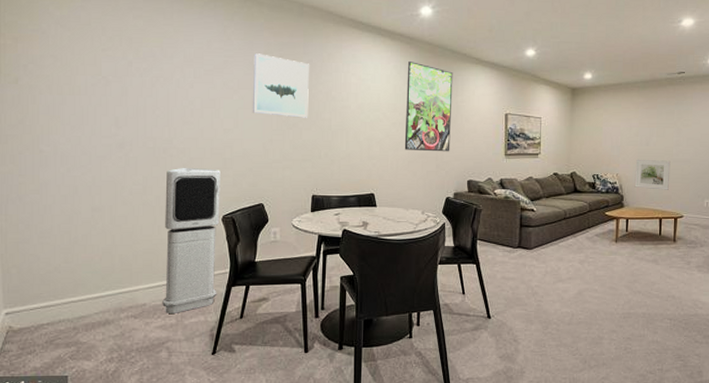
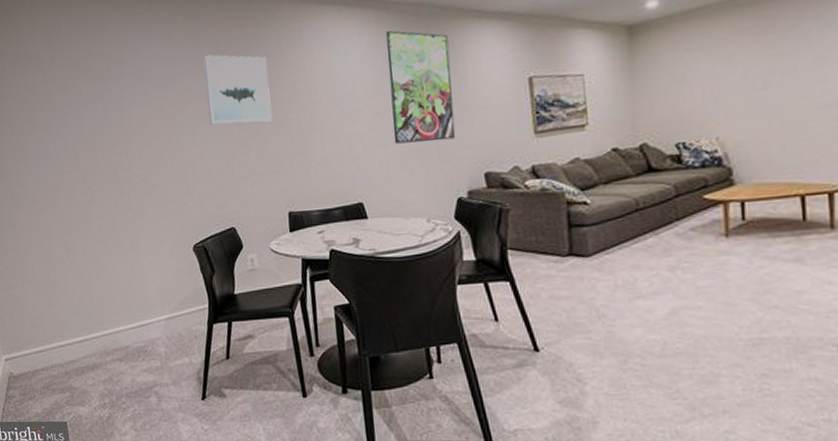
air purifier: present [162,167,220,313] -> none [130,193,199,356]
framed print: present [634,159,671,190] -> none [748,107,814,155]

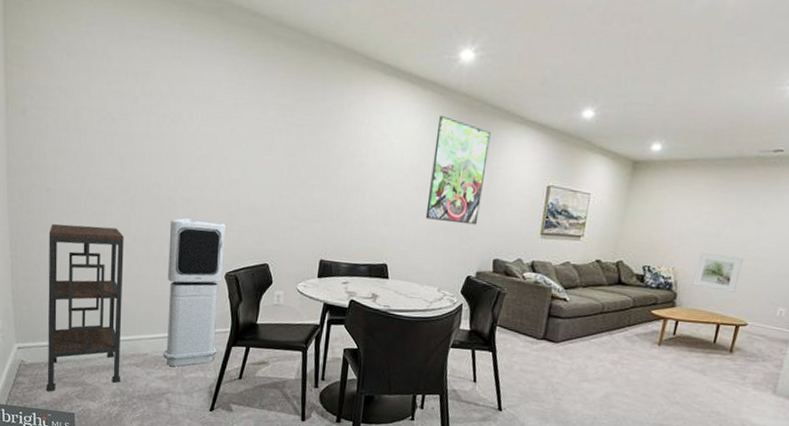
shelving unit: none [19,220,107,402] -> present [46,224,124,392]
air purifier: none [130,193,199,356] -> present [163,217,226,367]
wall art: present [203,55,273,125] -> none [261,96,327,174]
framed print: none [748,107,814,155] -> present [692,252,744,292]

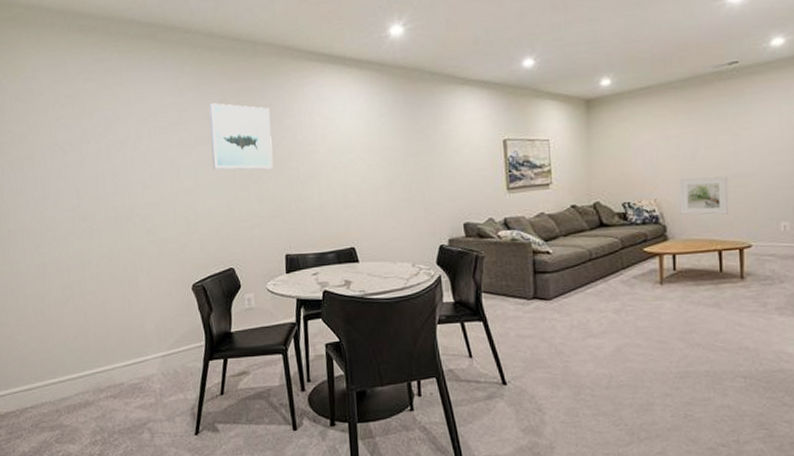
shelving unit: present [46,224,124,392] -> none [13,258,100,441]
air purifier: present [163,217,226,367] -> none [131,234,195,392]
wall art: none [261,96,327,174] -> present [209,103,274,170]
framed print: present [425,116,491,225] -> none [381,91,440,194]

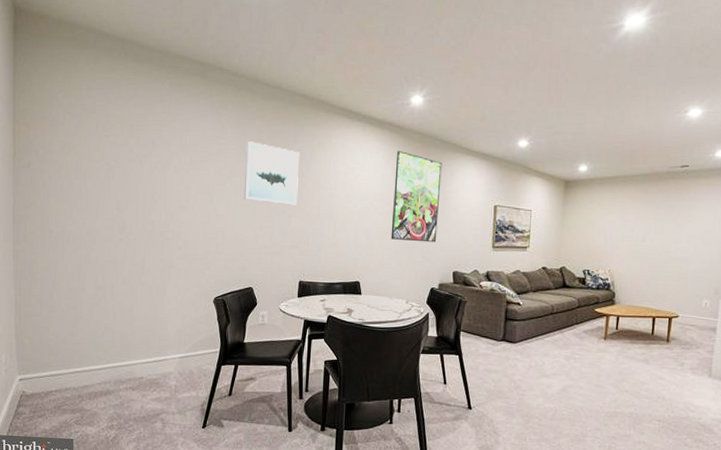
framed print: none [381,91,440,194] -> present [390,151,442,243]
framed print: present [679,176,729,215] -> none [627,255,668,289]

